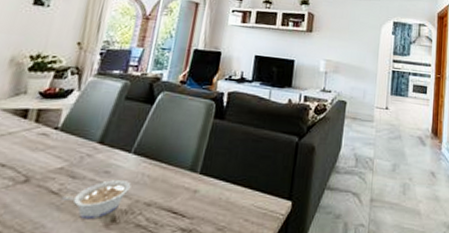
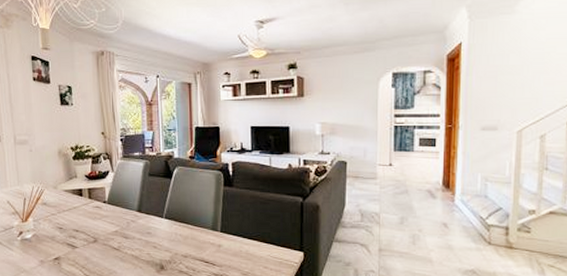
legume: present [61,180,131,220] -> none [122,239,169,267]

